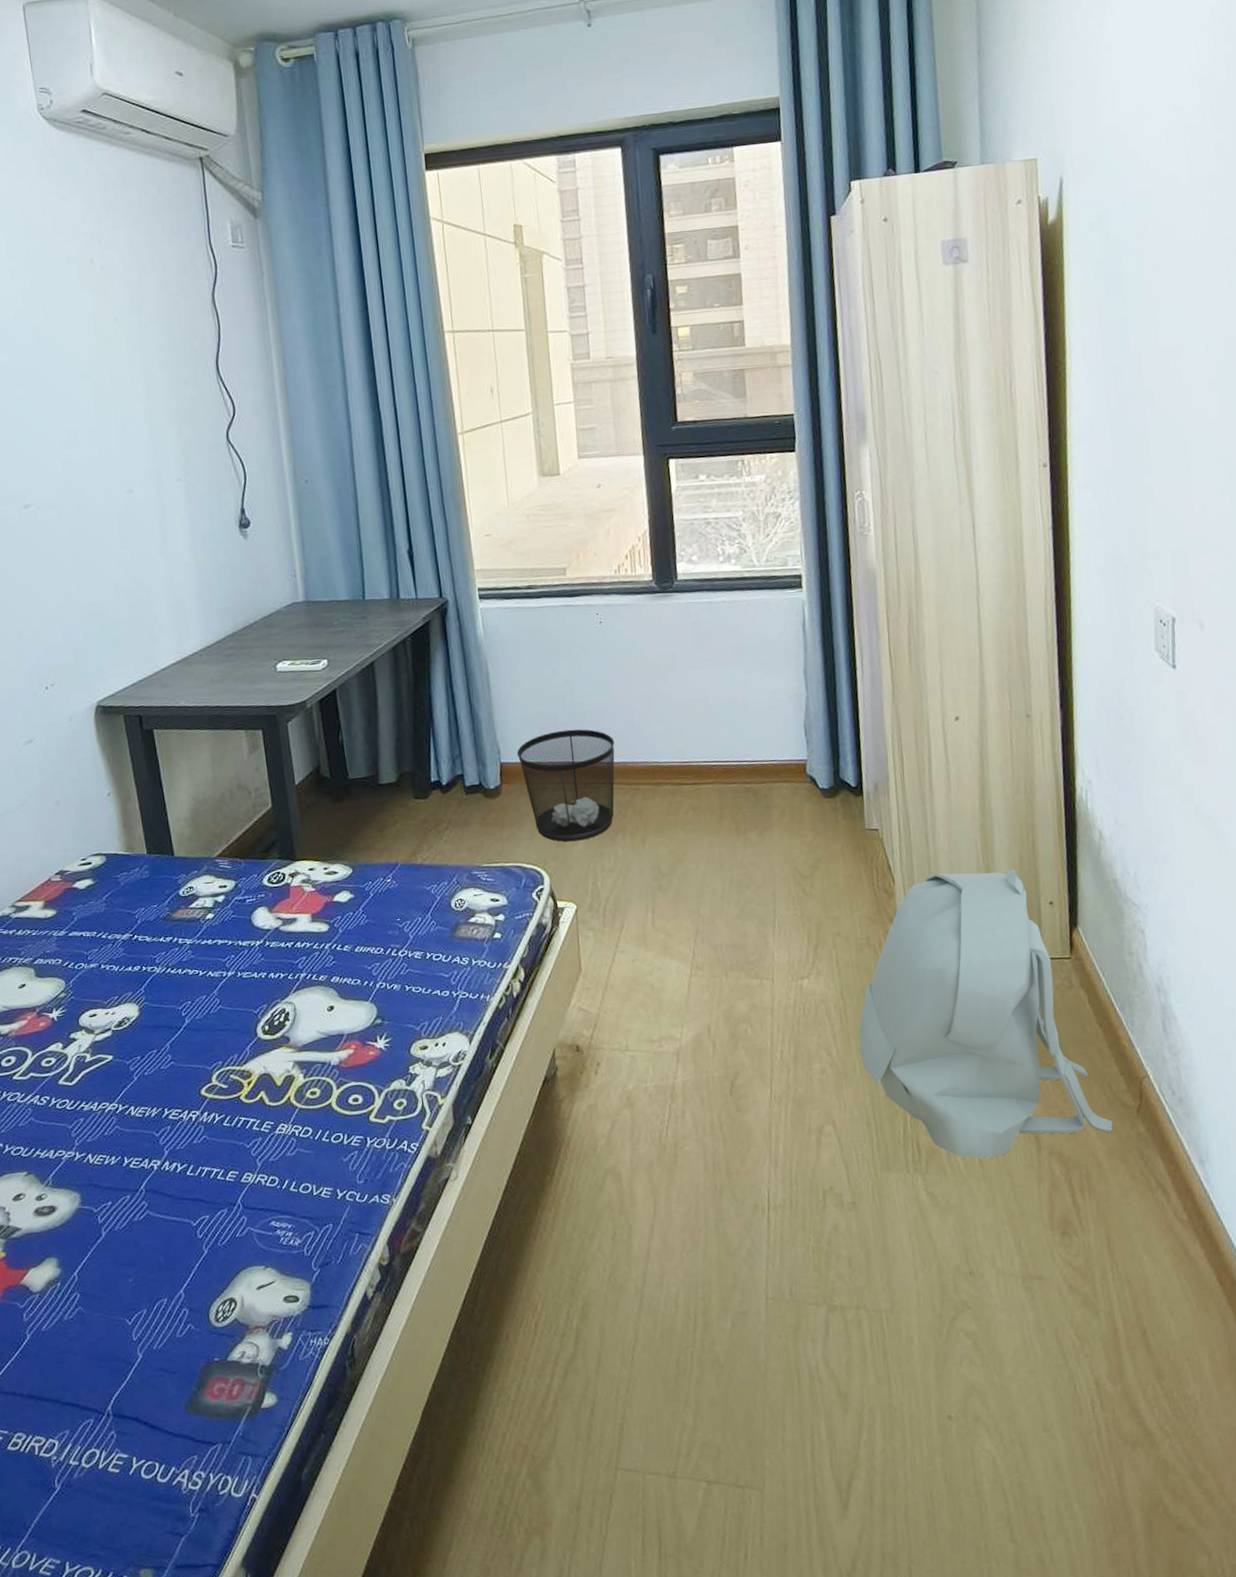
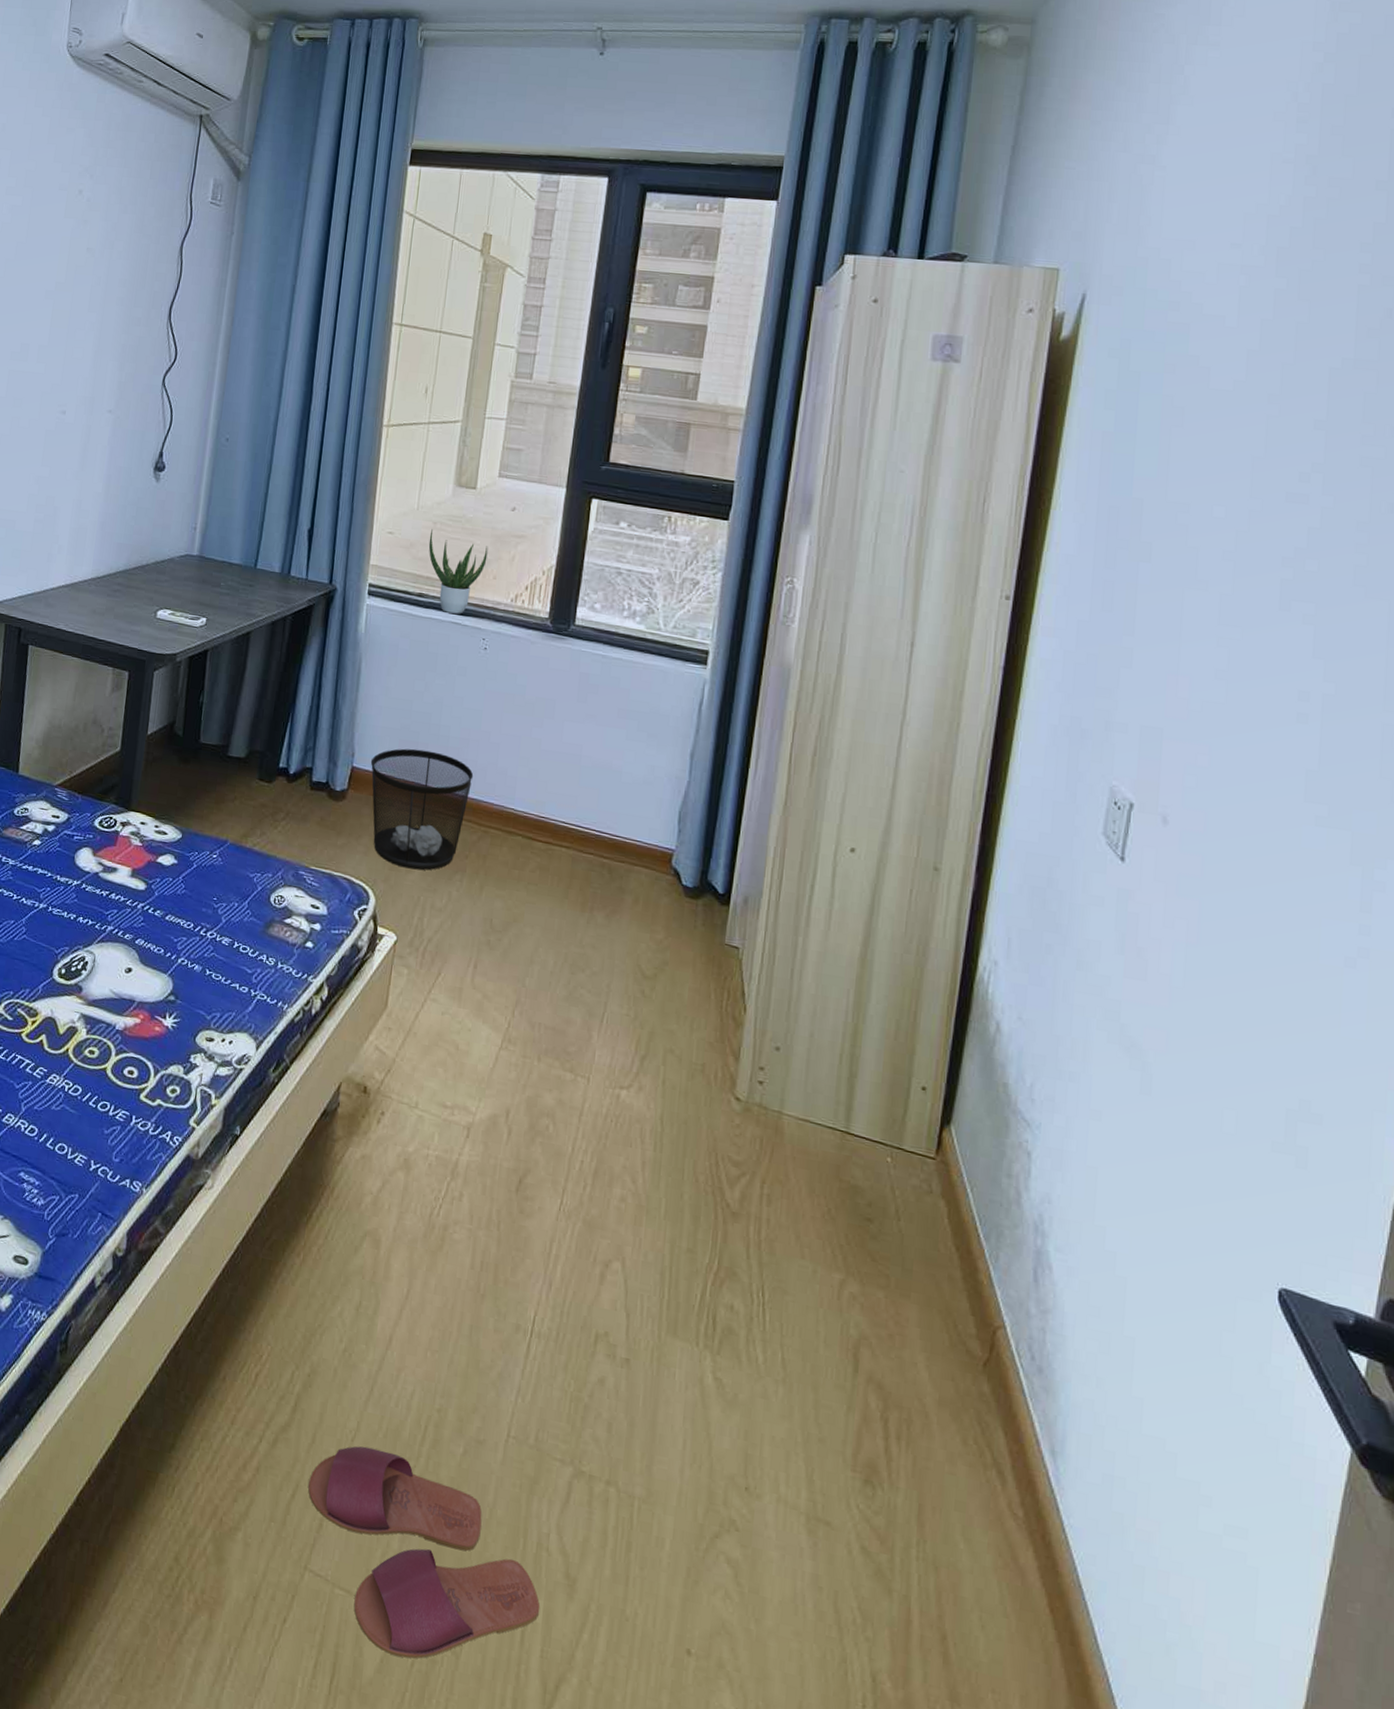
potted plant: none [525,523,585,598] -> present [428,529,488,614]
slippers: none [603,1347,823,1511] -> present [308,1446,540,1659]
backpack: present [859,869,1113,1159] -> none [669,1015,951,1381]

